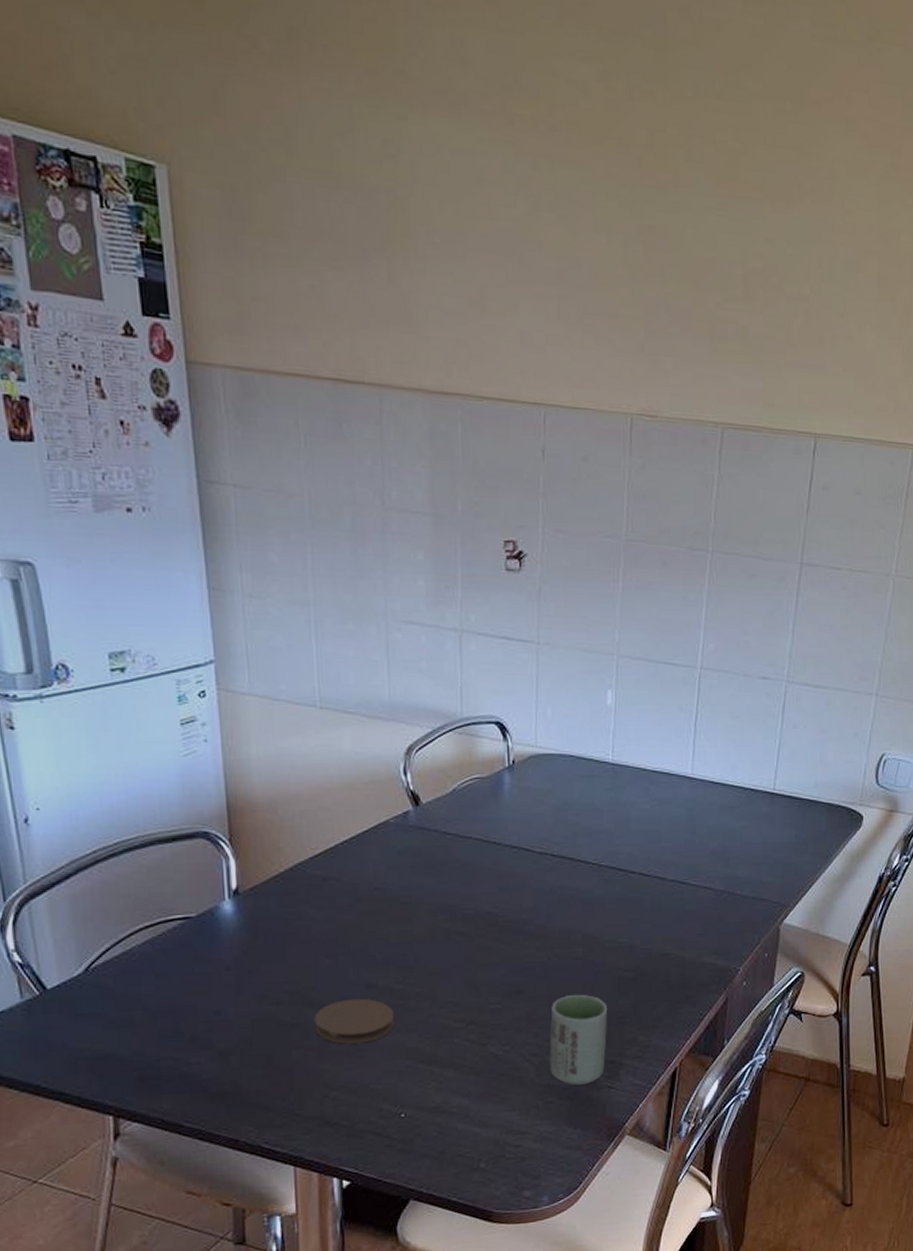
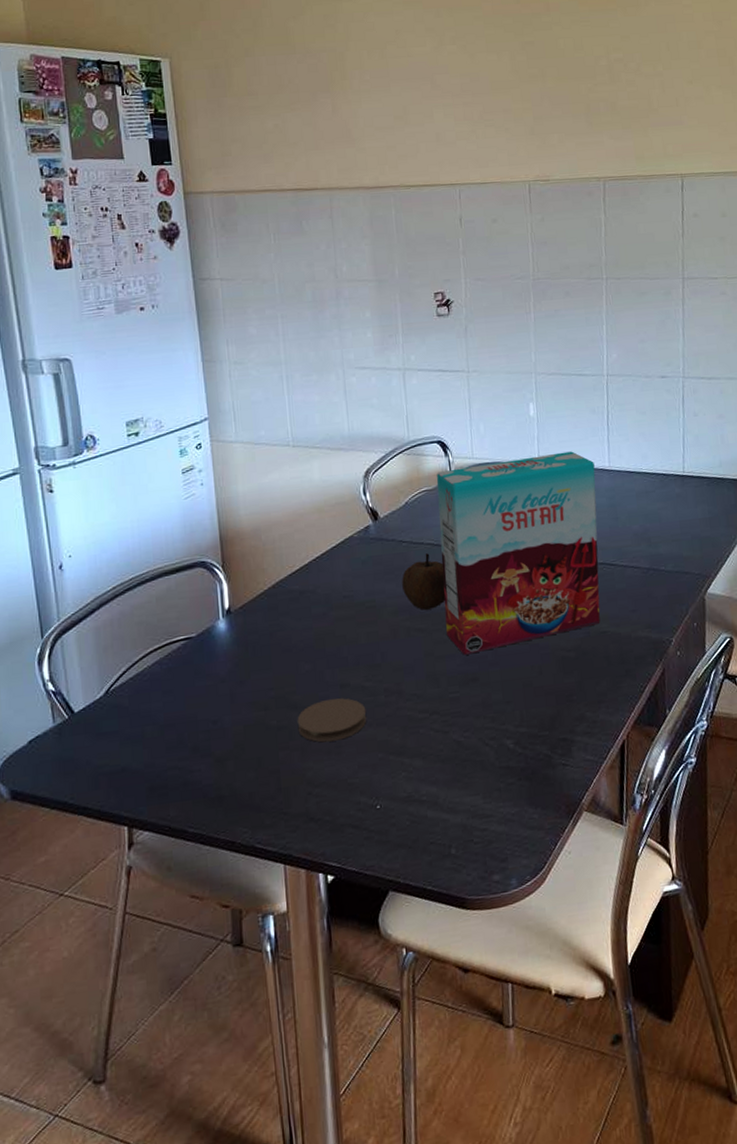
fruit: none [444,850,493,912] -> present [402,553,446,610]
cereal box: none [490,751,675,965] -> present [436,451,601,655]
cup: present [550,994,608,1085] -> none [504,677,558,766]

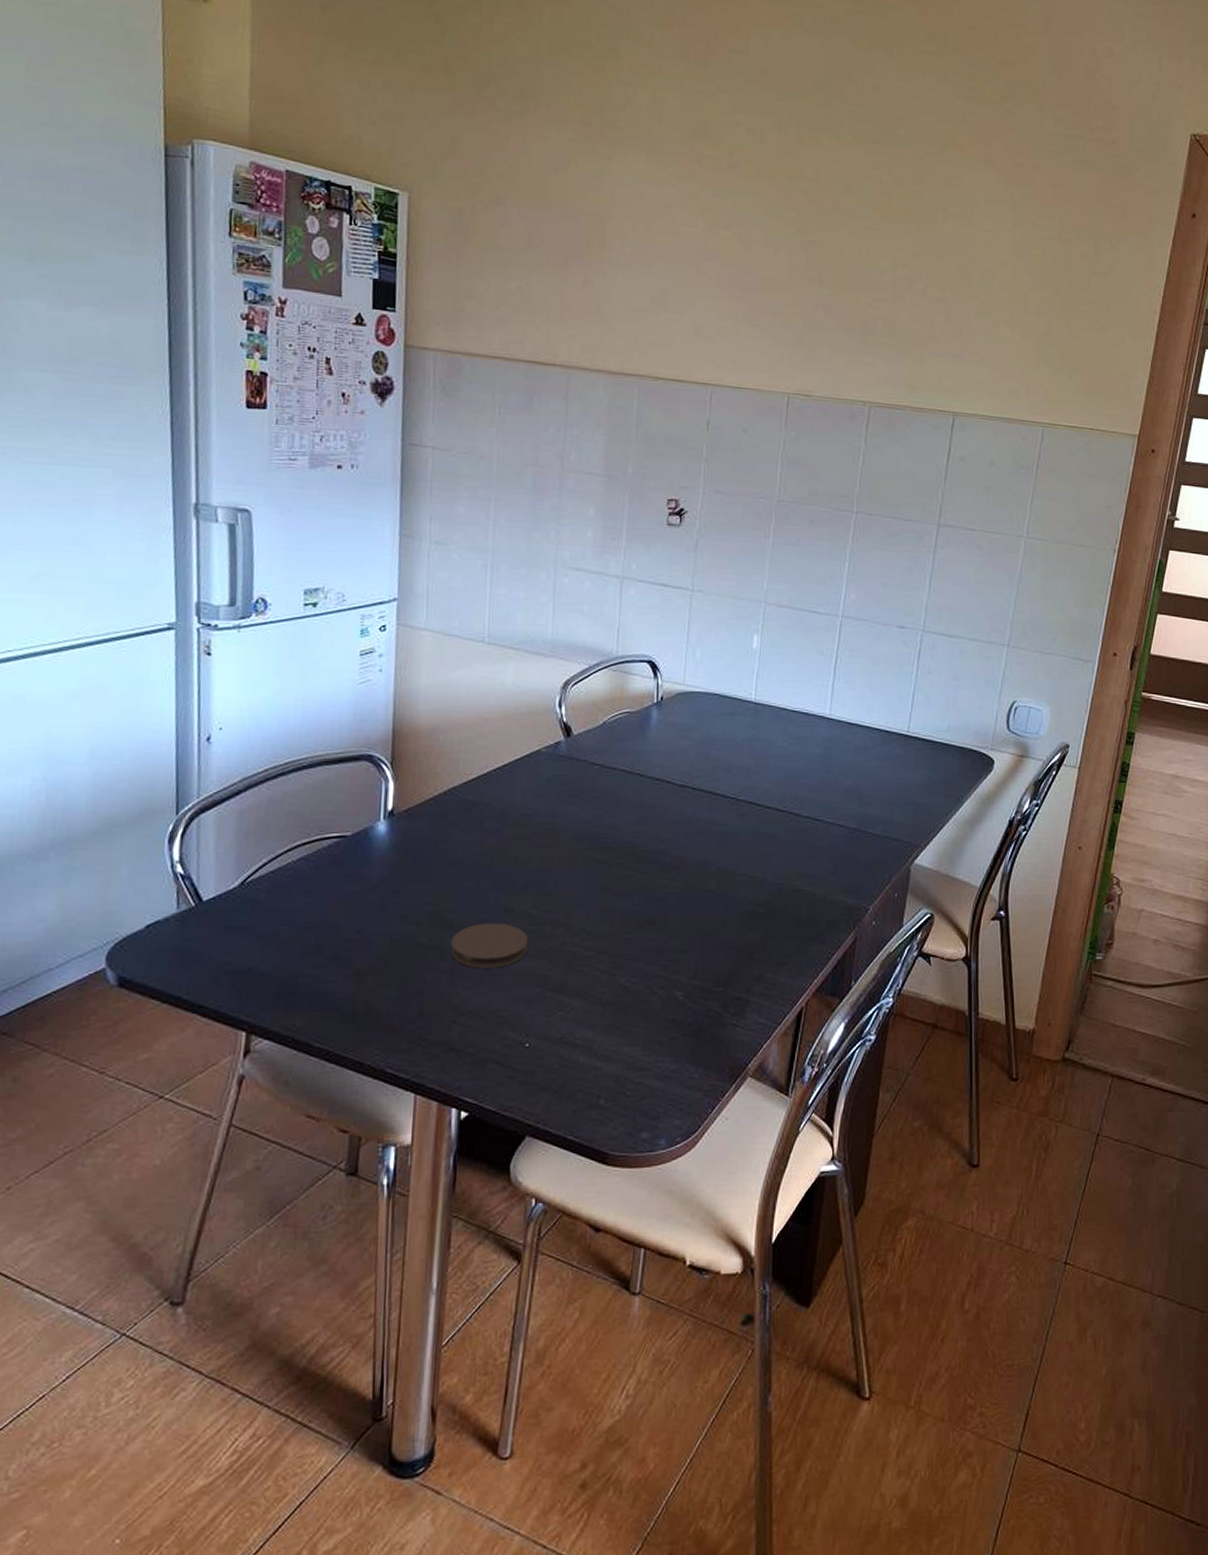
fruit: present [402,553,446,610] -> none [587,780,635,841]
cereal box: present [436,451,601,655] -> none [628,692,814,895]

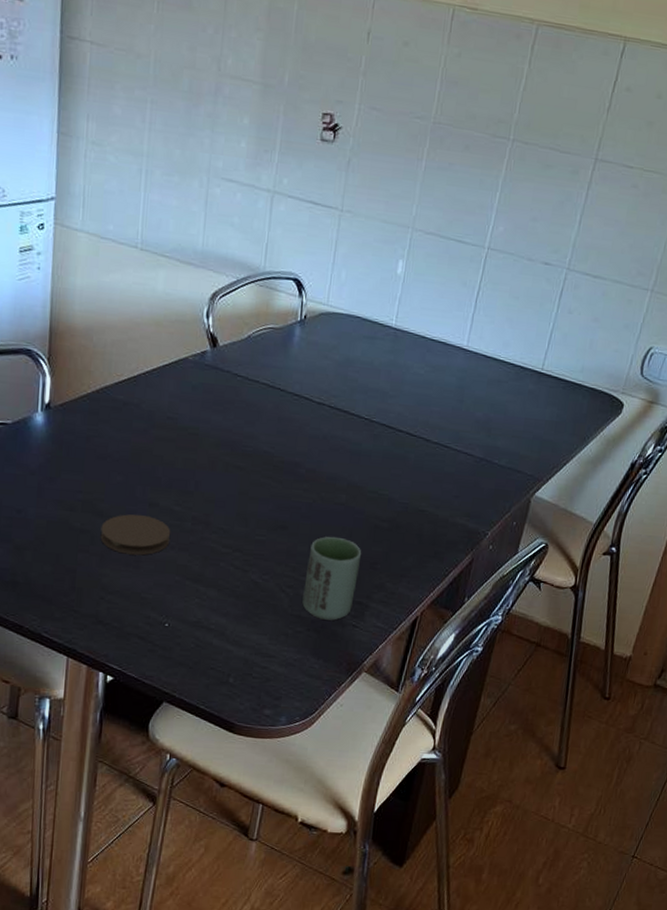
cup: none [676,927,737,1021] -> present [302,536,362,621]

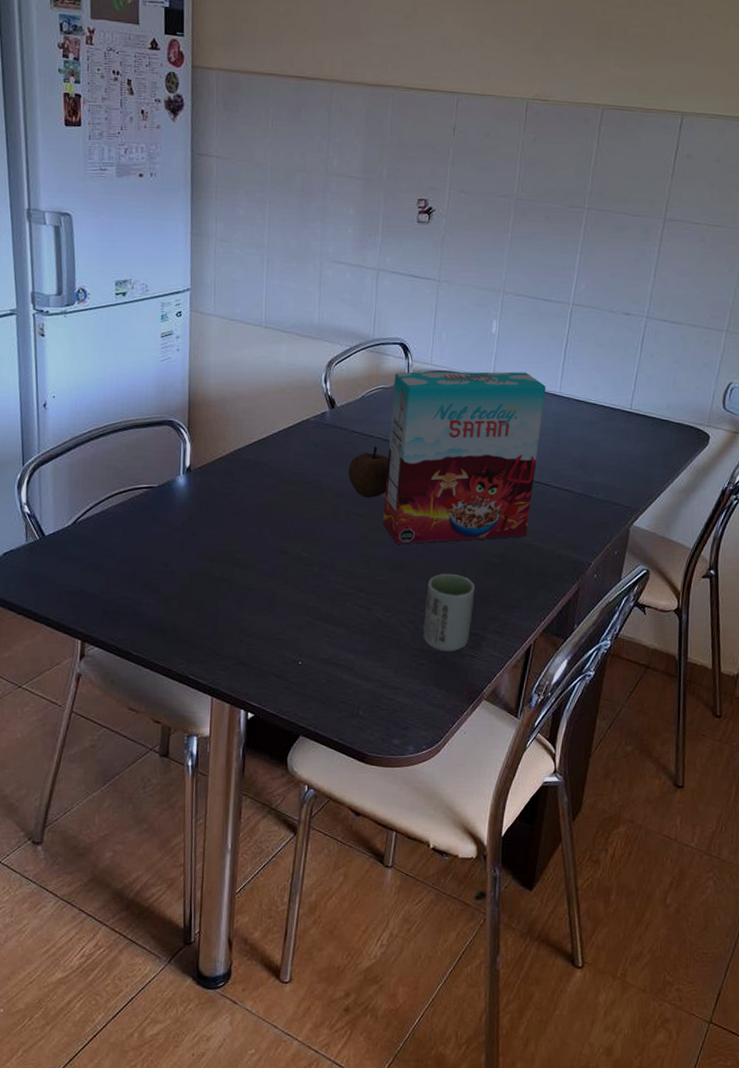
coaster: present [100,514,171,556] -> none [238,562,301,600]
fruit: none [229,393,275,450] -> present [348,446,389,498]
cereal box: none [265,311,452,503] -> present [383,371,546,544]

